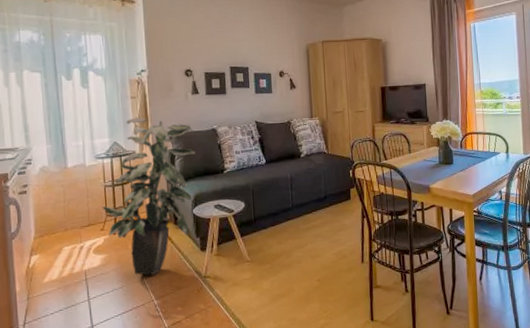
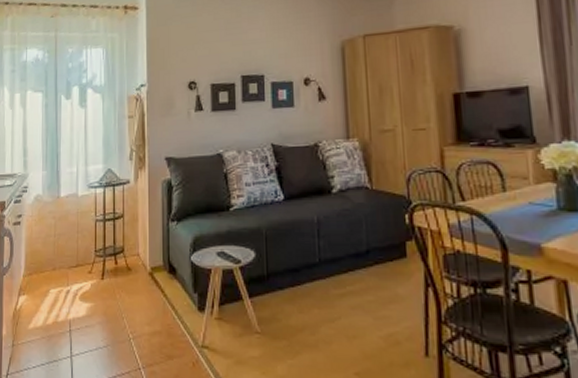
indoor plant: present [102,117,196,276] -> none [91,140,197,336]

